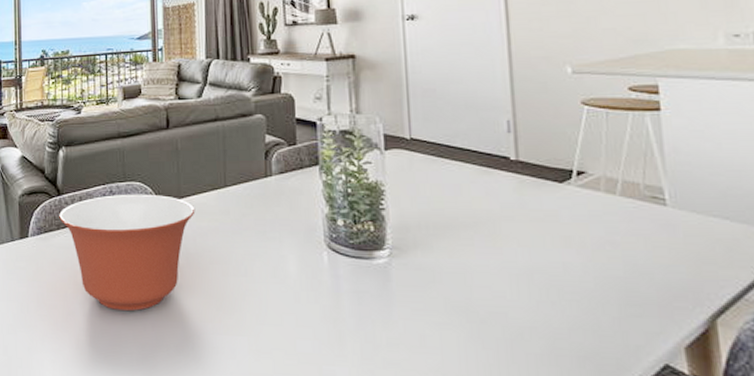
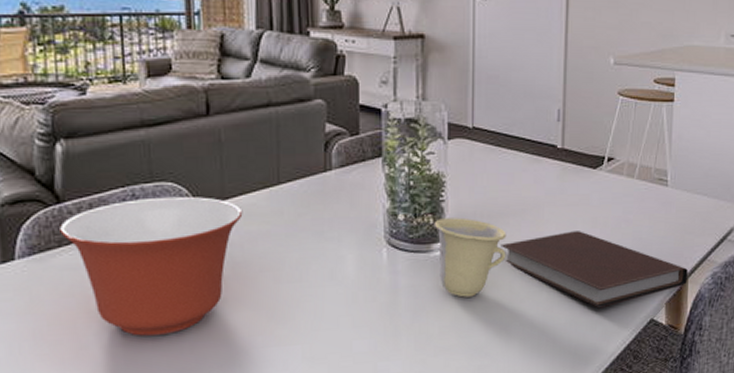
cup: none [374,226,459,310] -> present [433,217,507,297]
notebook: none [451,249,716,343] -> present [501,231,688,309]

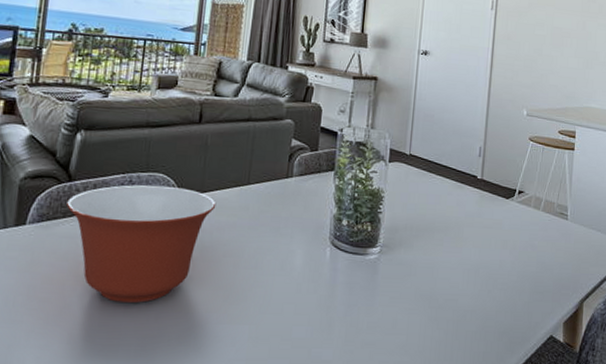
cup: present [433,217,507,297] -> none [371,227,431,298]
notebook: present [501,231,688,309] -> none [425,250,583,321]

